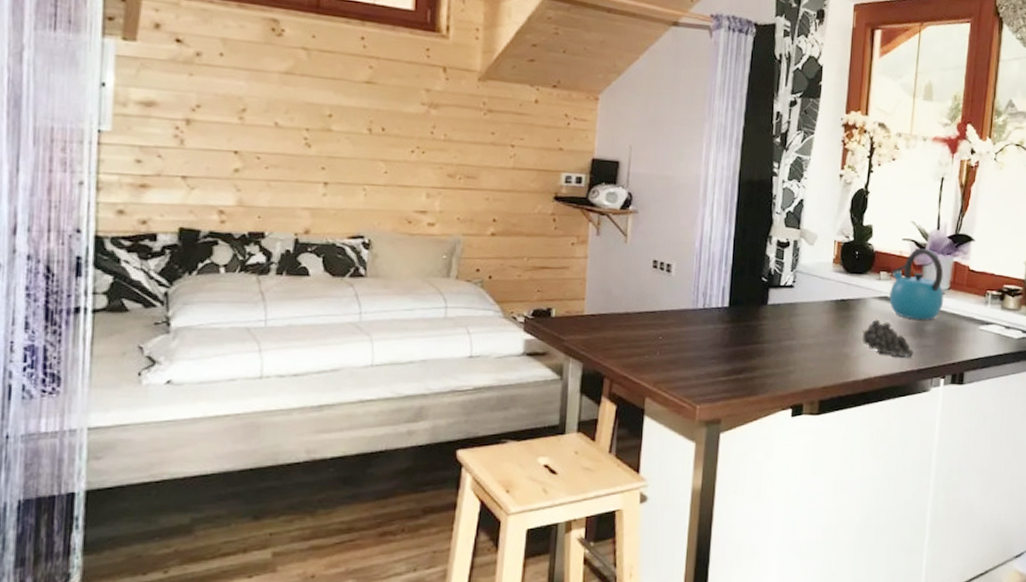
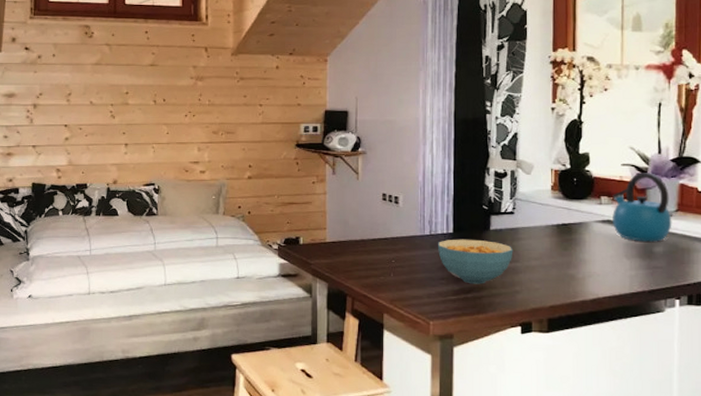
cereal bowl: none [711,313,790,364] -> present [438,239,513,284]
fruit: present [862,319,914,358] -> none [587,242,644,279]

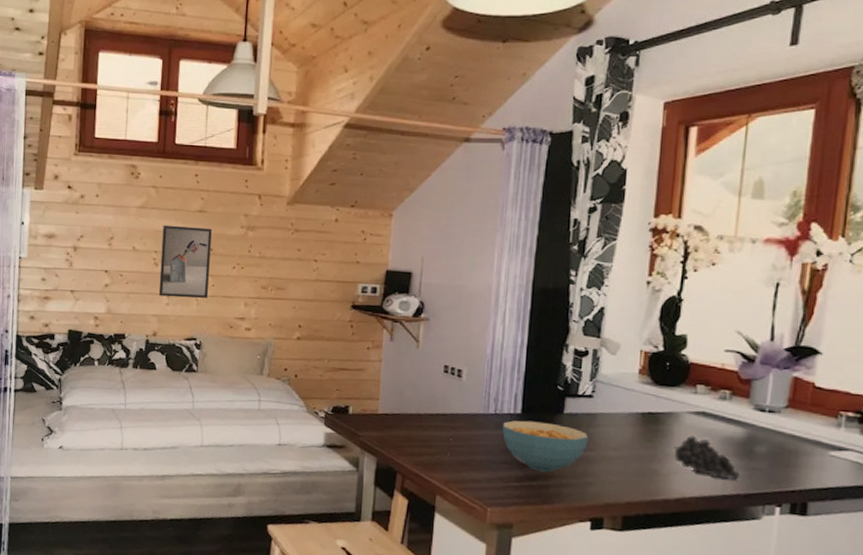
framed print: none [117,79,164,146] -> present [158,225,212,299]
fruit: none [587,242,644,279] -> present [674,435,740,481]
kettle: present [612,172,672,242] -> none [708,361,780,440]

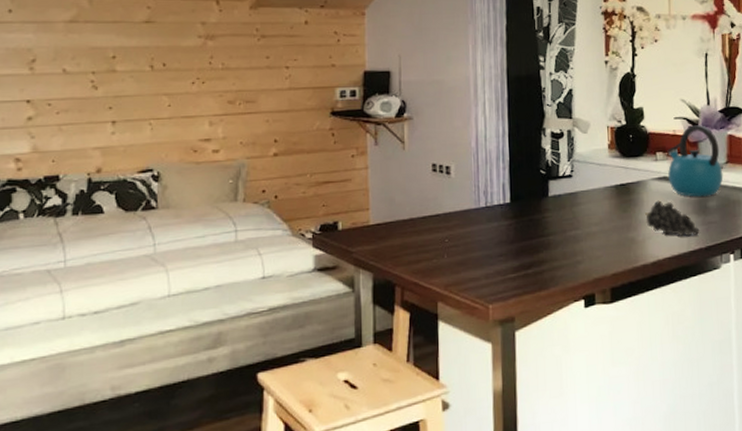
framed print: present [158,225,212,299] -> none [100,40,163,125]
cereal bowl: present [502,420,589,472] -> none [495,208,573,258]
kettle: none [708,361,780,440] -> present [667,125,723,197]

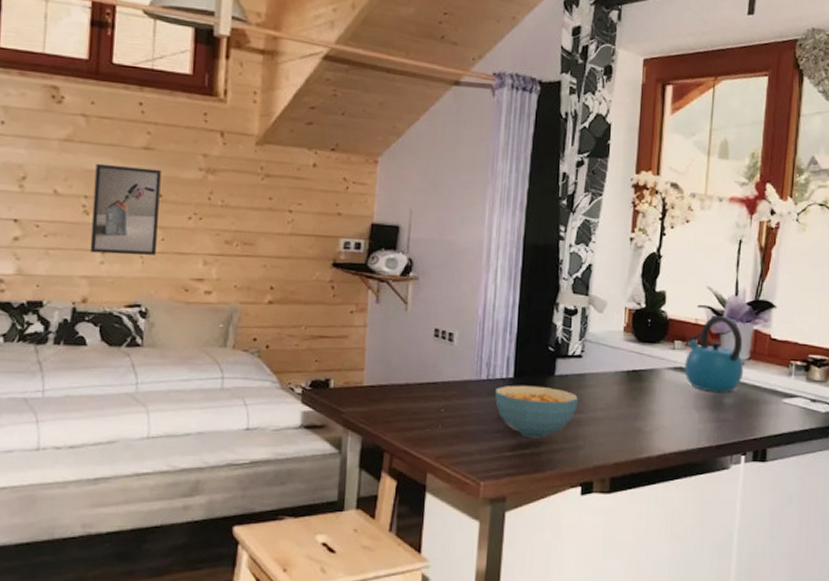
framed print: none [100,40,163,125] -> present [89,163,161,256]
cereal bowl: none [495,208,573,258] -> present [495,385,579,439]
fruit: present [645,200,700,237] -> none [655,391,712,433]

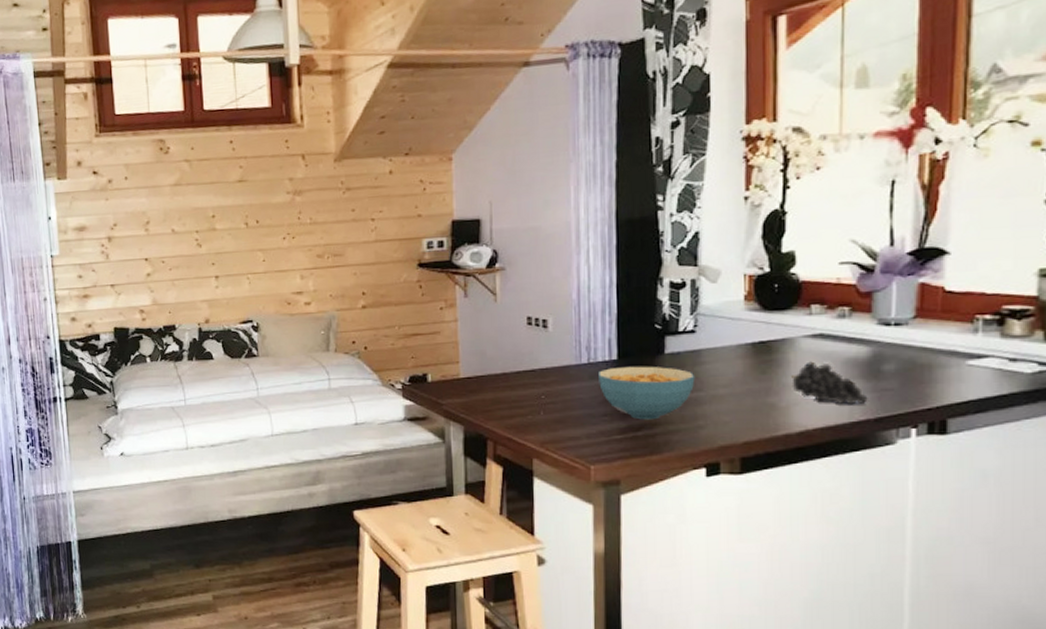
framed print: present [89,163,161,256] -> none [201,198,259,279]
fruit: none [655,391,712,433] -> present [792,361,868,405]
kettle: present [684,316,744,392] -> none [826,271,908,358]

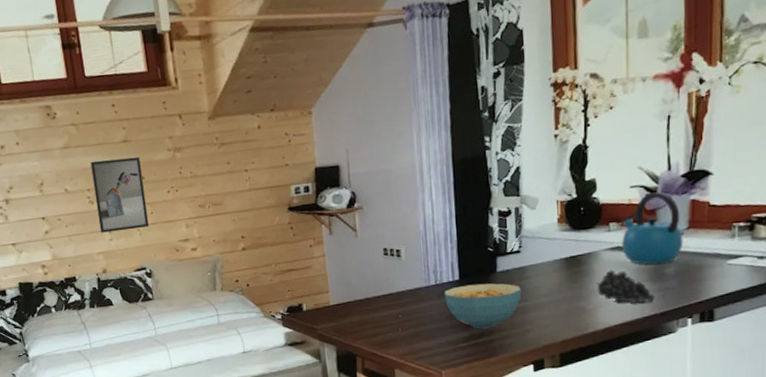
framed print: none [201,198,259,279] -> present [90,156,149,233]
kettle: none [826,271,908,358] -> present [621,191,684,265]

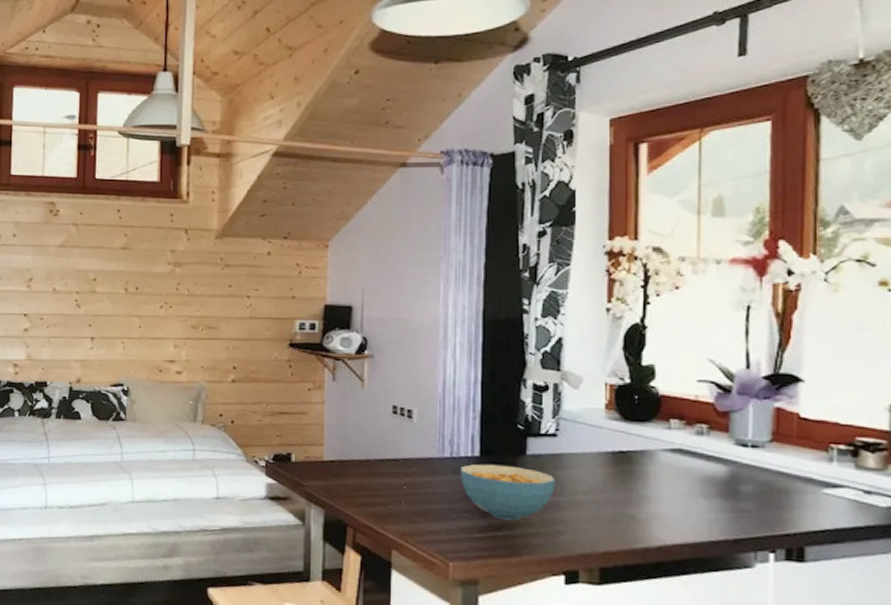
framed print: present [90,156,149,233] -> none [81,264,137,341]
fruit: present [597,270,655,304] -> none [651,475,726,525]
kettle: present [621,191,684,265] -> none [685,391,765,479]

